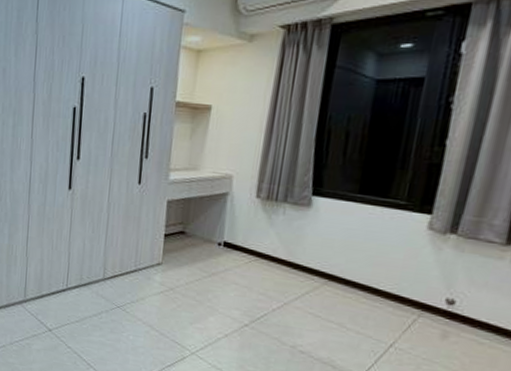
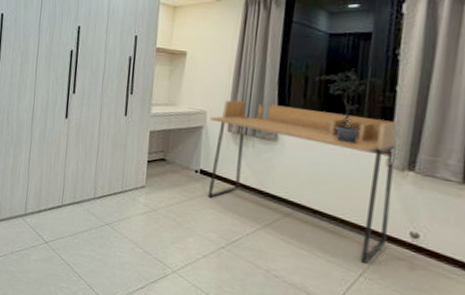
desk: none [231,161,444,333] -> present [207,100,398,263]
potted plant: none [356,120,434,206] -> present [314,68,385,144]

